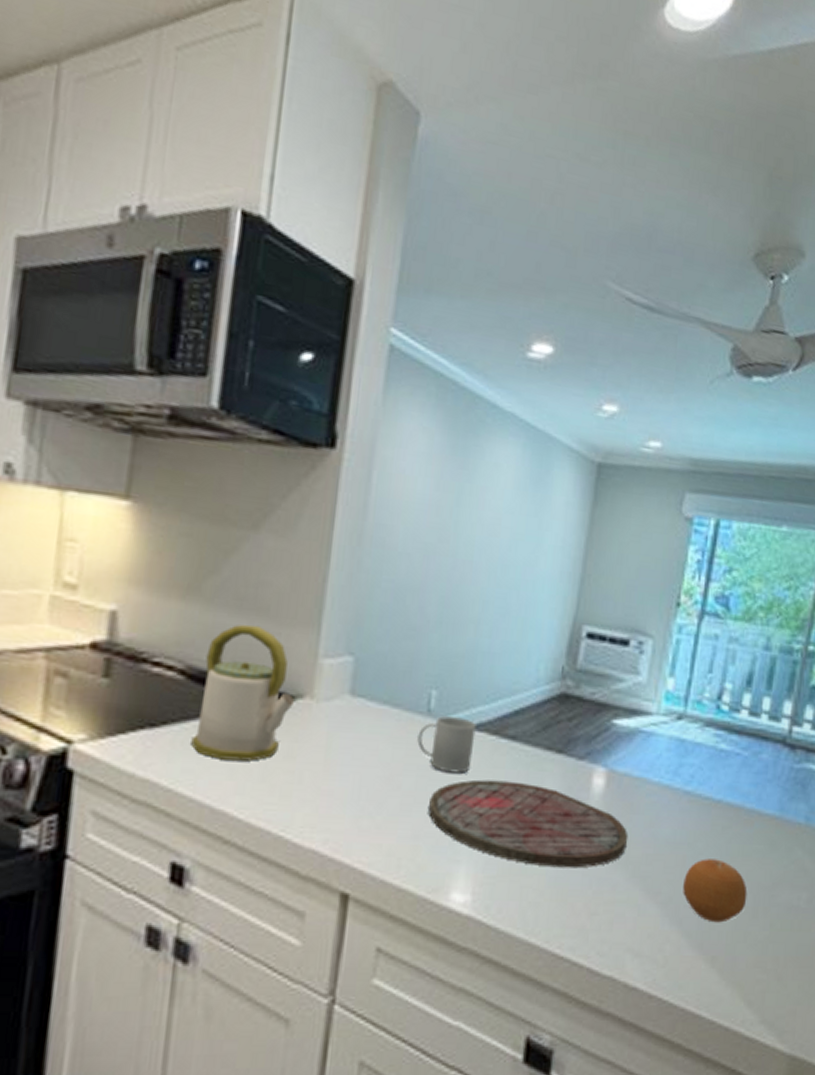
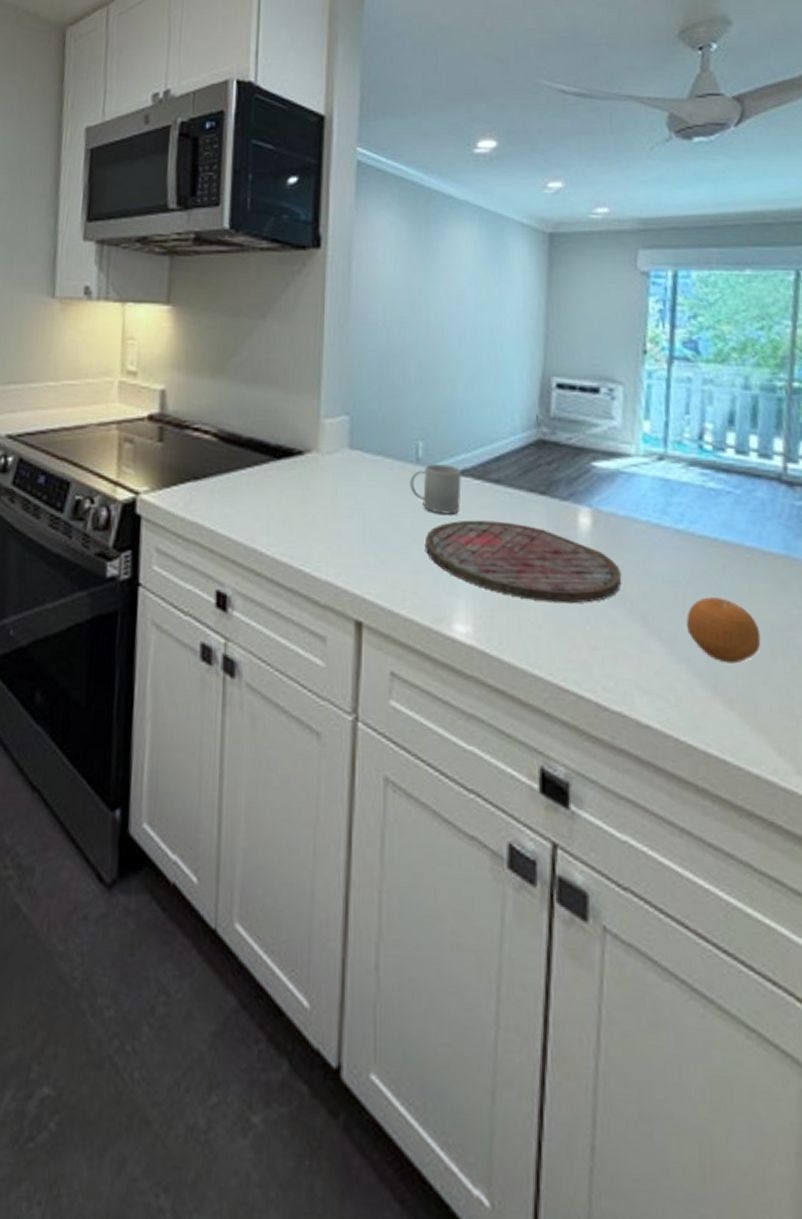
kettle: present [191,624,296,761] -> none [225,394,305,506]

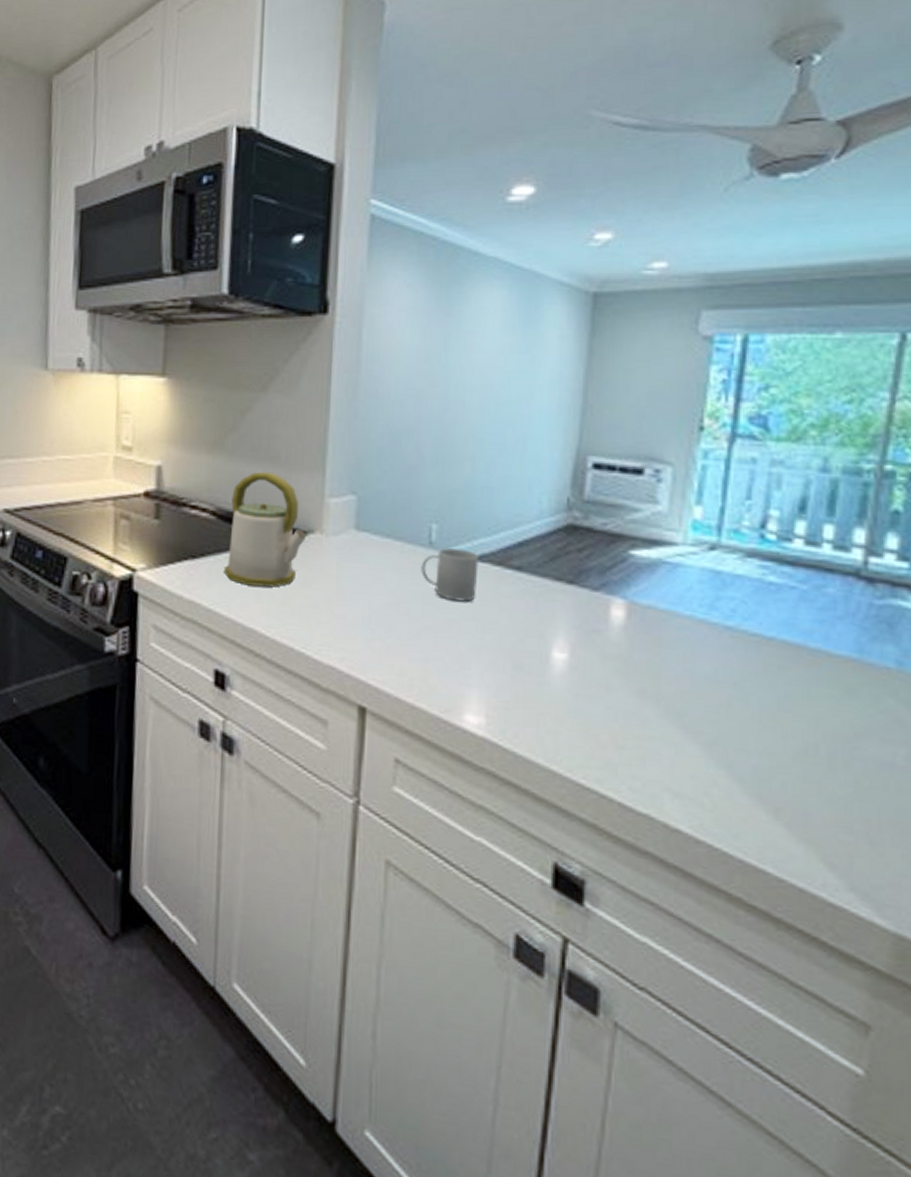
kettle: none [225,394,305,506] -> present [224,471,307,588]
cutting board: present [426,520,622,604] -> none [437,608,658,700]
fruit: present [686,597,761,664] -> none [731,700,819,772]

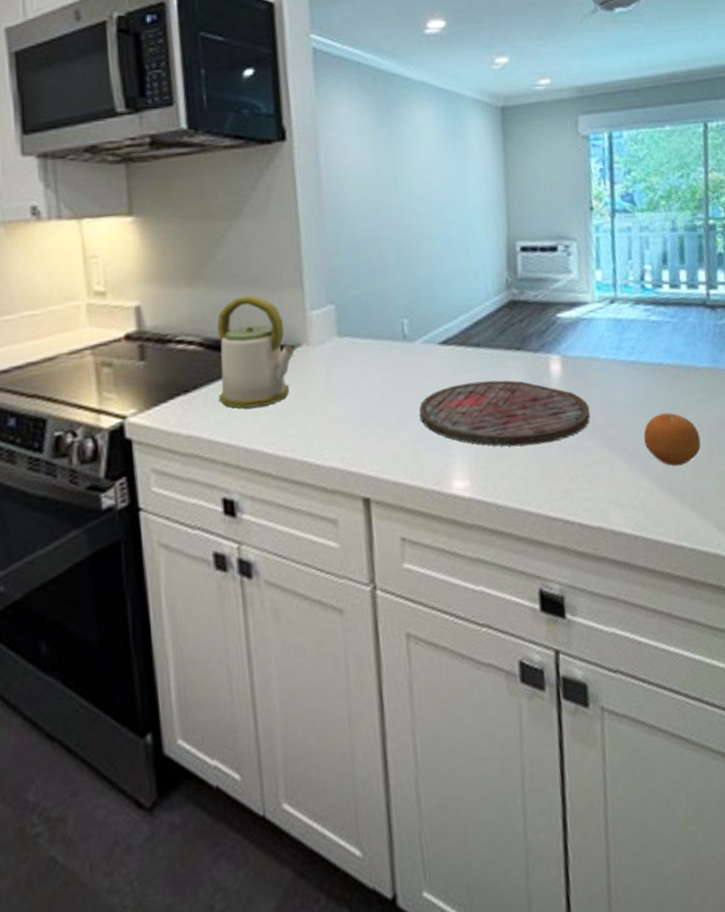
mug: present [421,548,479,602] -> none [399,337,448,385]
cutting board: none [437,608,658,700] -> present [419,380,590,447]
fruit: none [731,700,819,772] -> present [643,412,701,466]

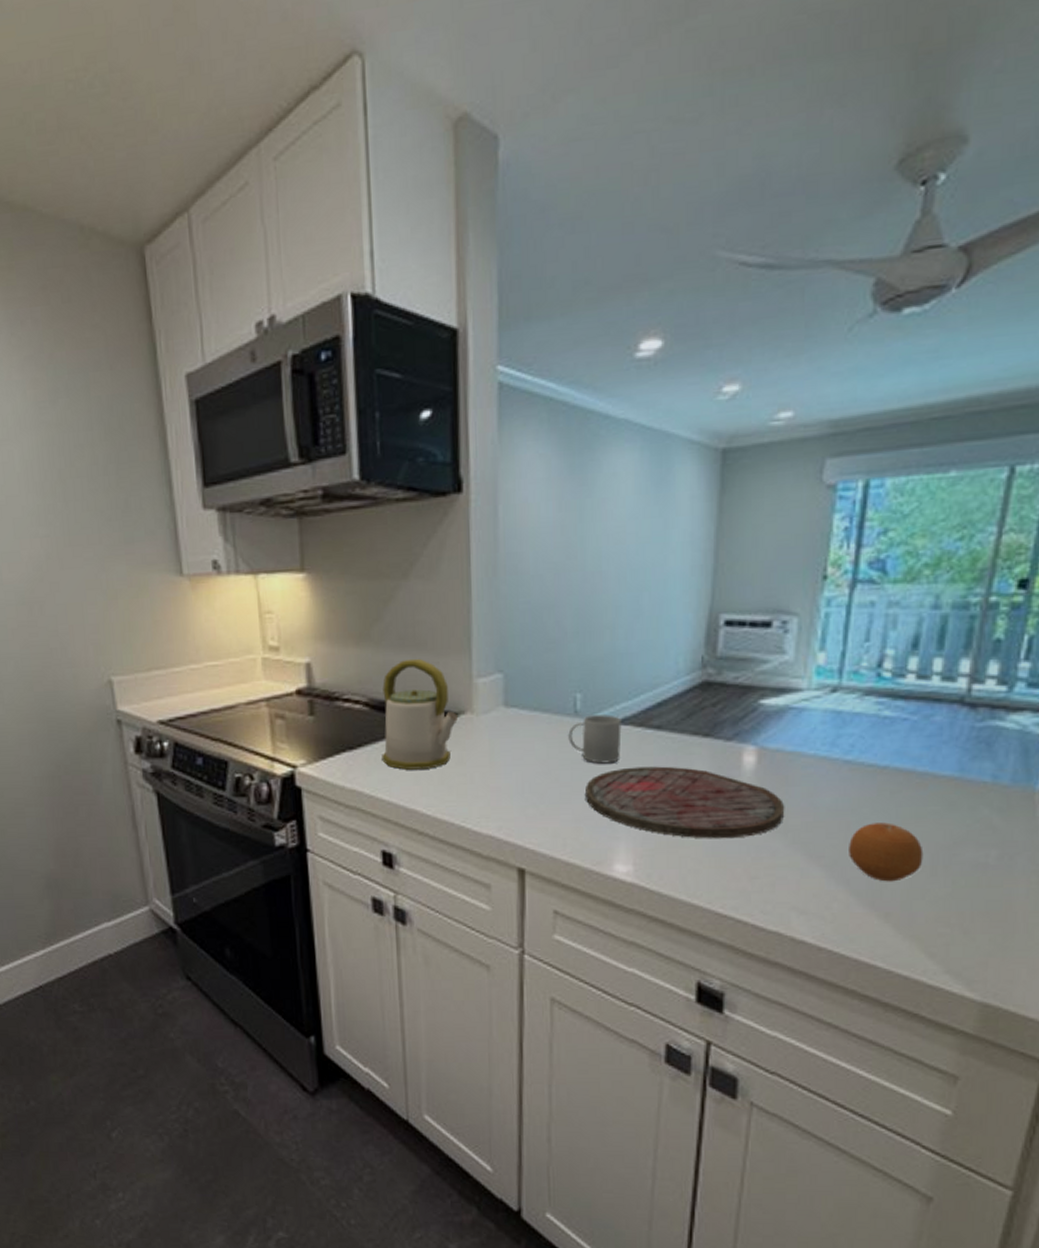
mug: none [399,337,448,385] -> present [568,715,622,764]

